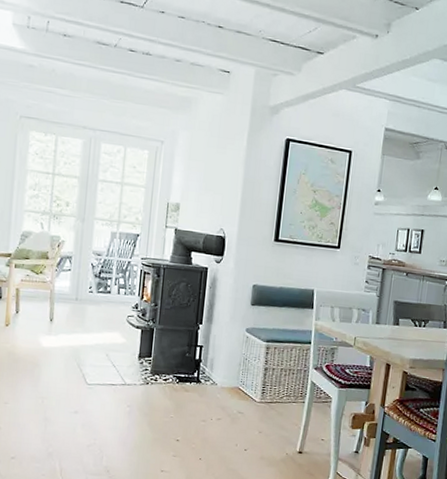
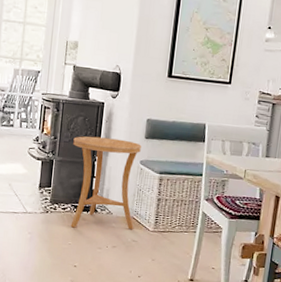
side table: none [172,303,247,401] -> present [70,136,141,230]

